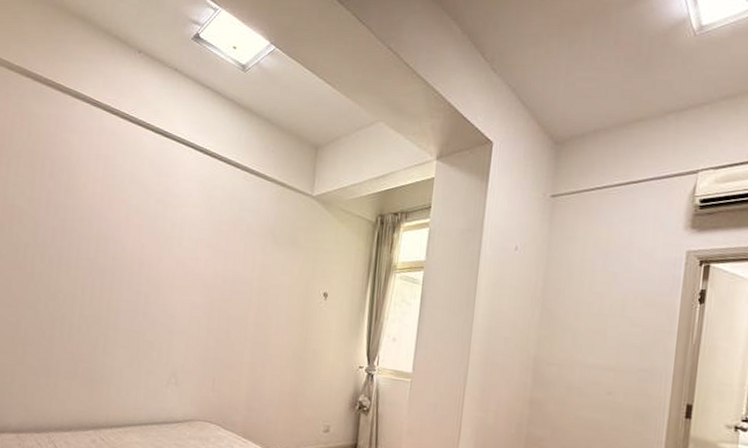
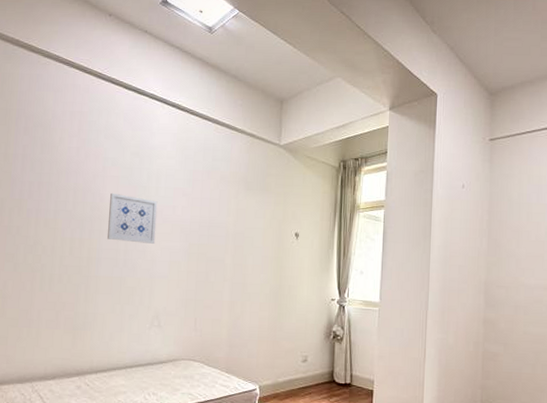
wall art: none [128,242,181,297] -> present [107,192,158,244]

